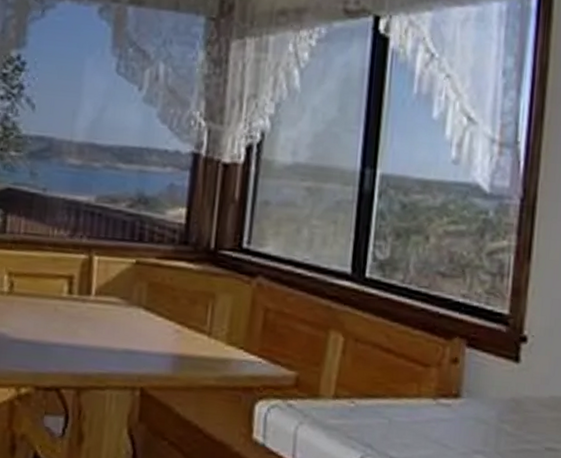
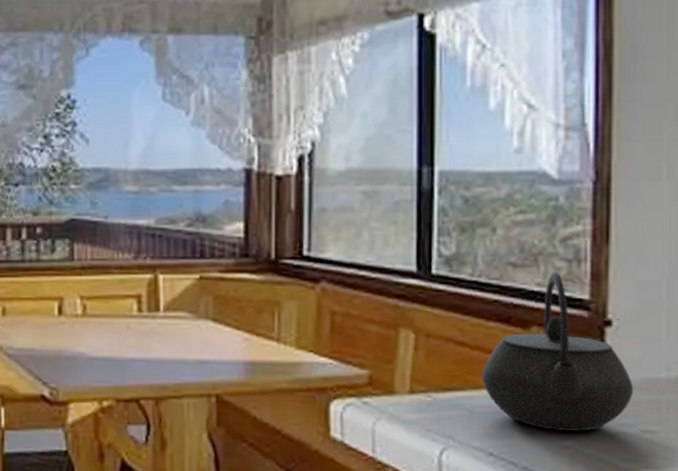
kettle: none [403,284,542,446] -> present [482,271,634,431]

